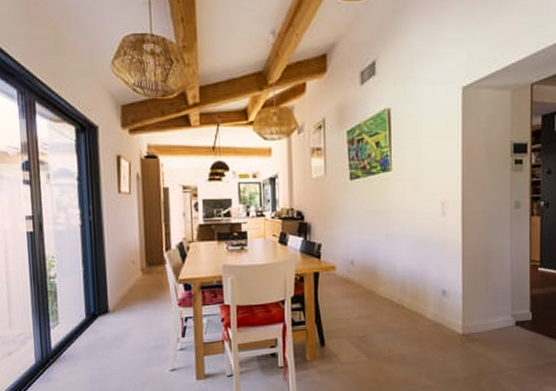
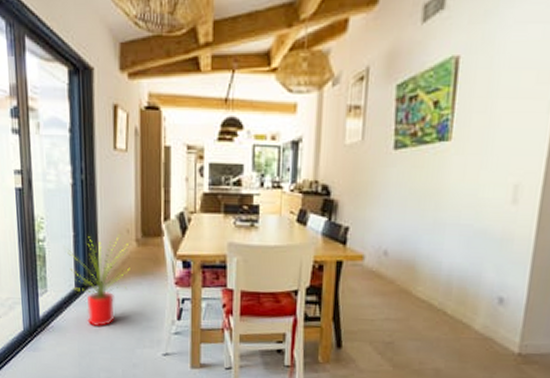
house plant: none [78,266,137,352] -> present [67,235,130,328]

